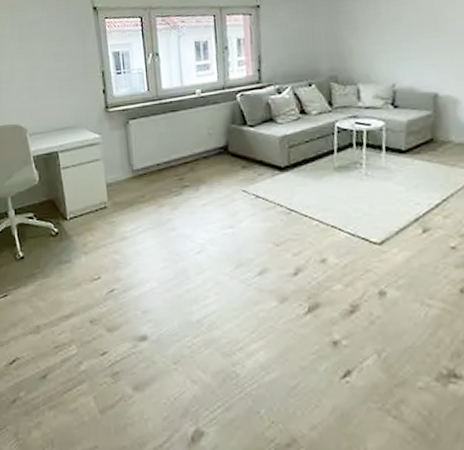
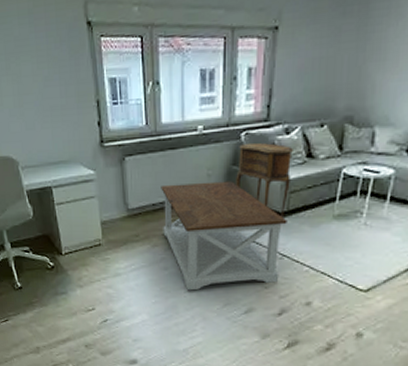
coffee table: none [164,139,291,252] -> present [161,181,287,291]
side table: none [235,102,288,173] -> present [236,142,293,219]

